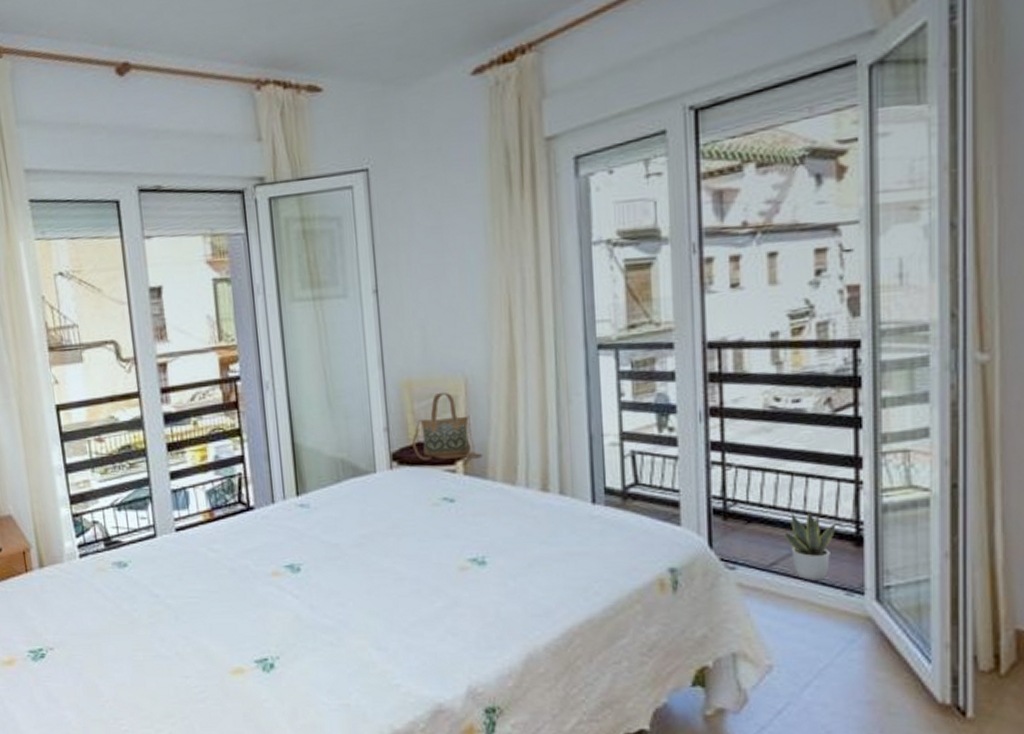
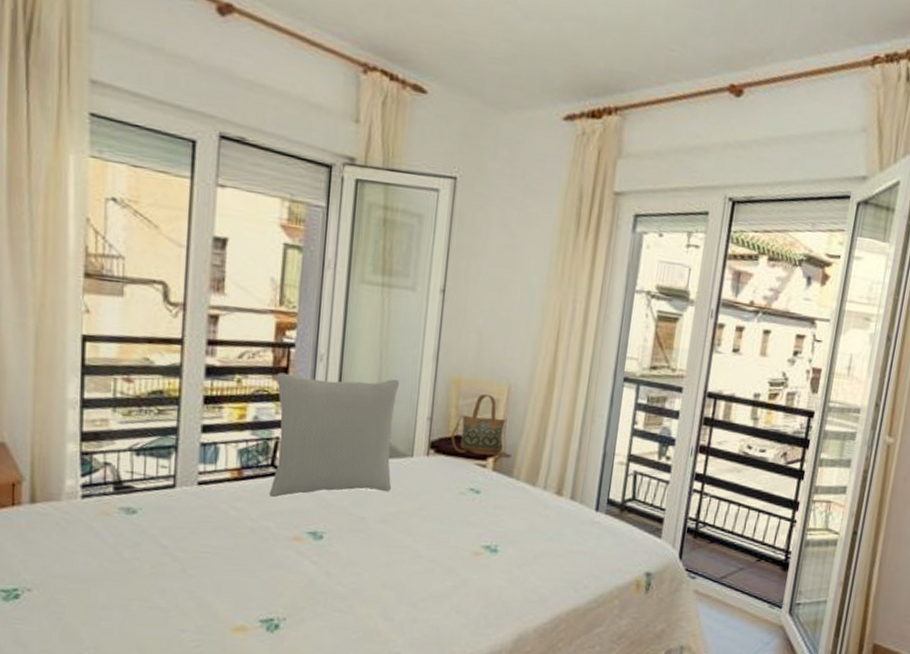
pillow: none [229,394,360,535] -> present [268,372,400,498]
potted plant: present [784,509,837,581] -> none [735,537,773,594]

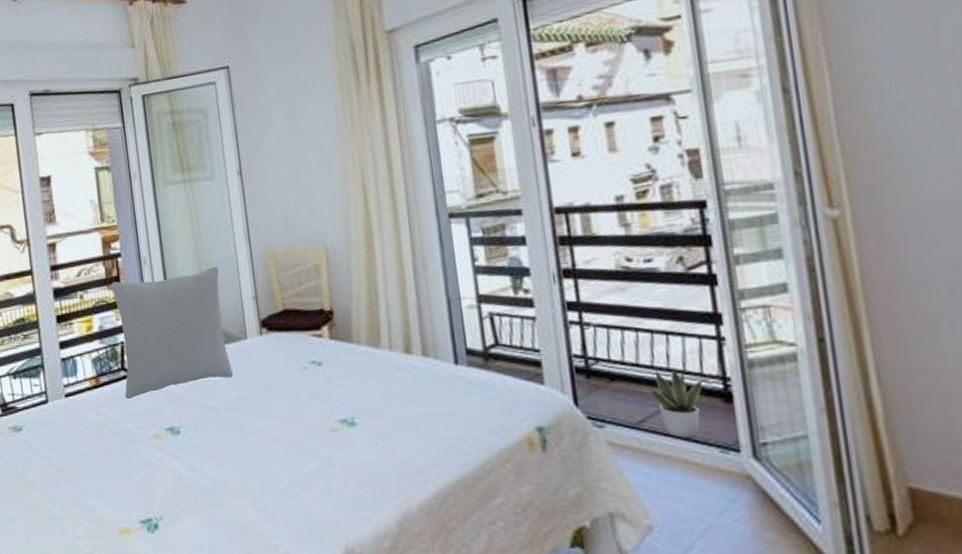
handbag: present [451,394,513,458] -> none [279,262,347,327]
potted plant: none [735,537,773,594] -> present [650,366,703,438]

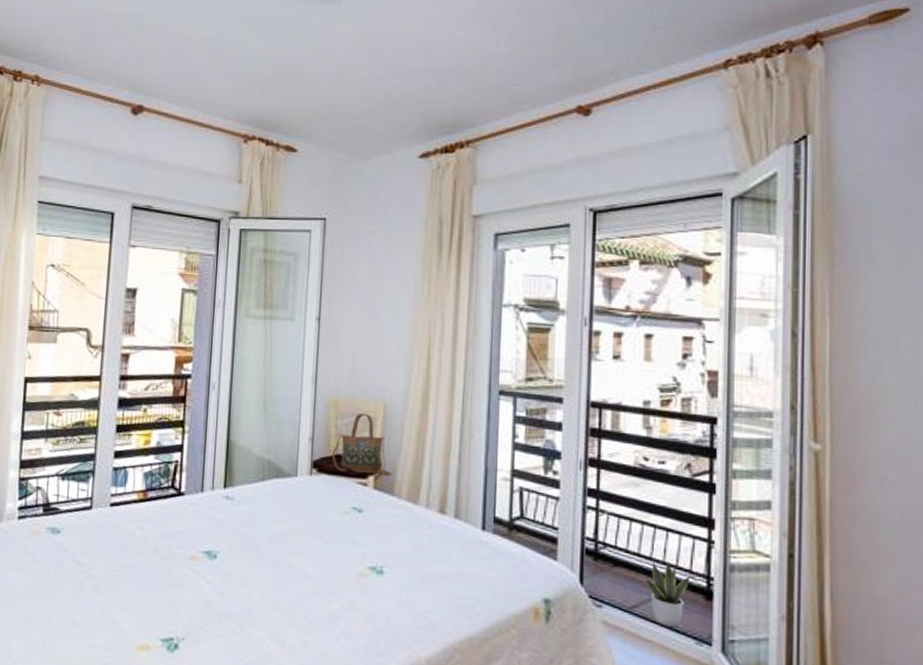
pillow: present [111,266,234,400] -> none [169,401,283,518]
handbag: none [279,262,347,327] -> present [332,414,393,476]

